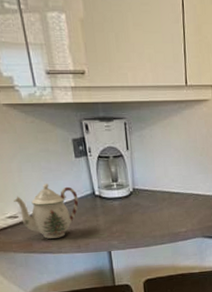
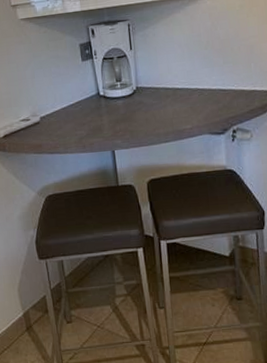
teapot: present [14,184,79,239] -> none [27,87,85,140]

